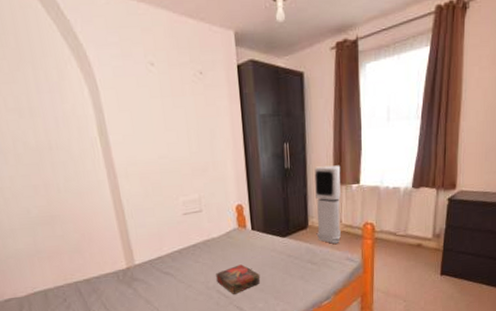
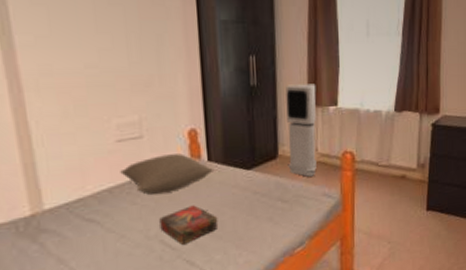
pillow: none [186,224,257,255] -> present [120,153,215,195]

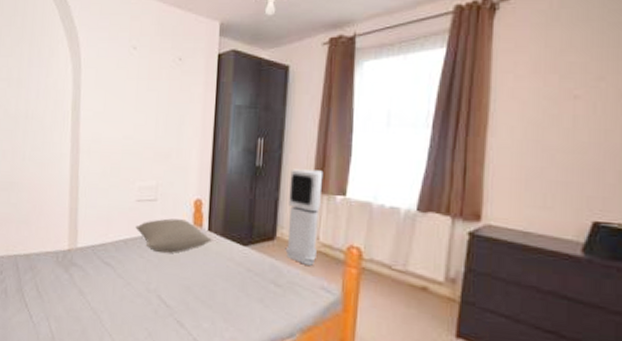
book: present [159,205,218,245] -> none [159,269,211,305]

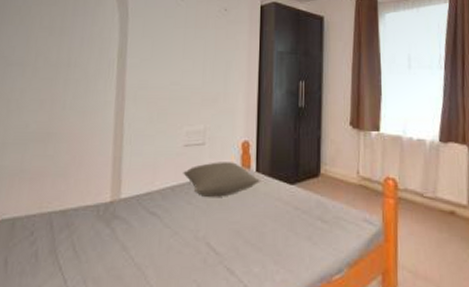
air purifier: present [285,169,324,266] -> none [329,108,359,199]

